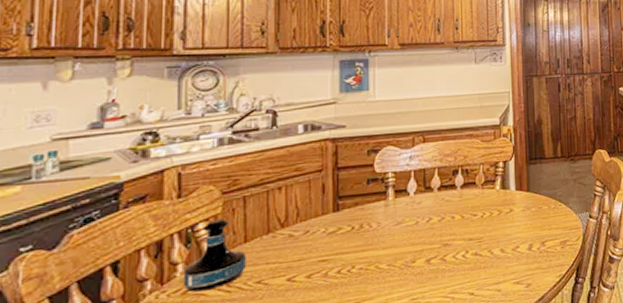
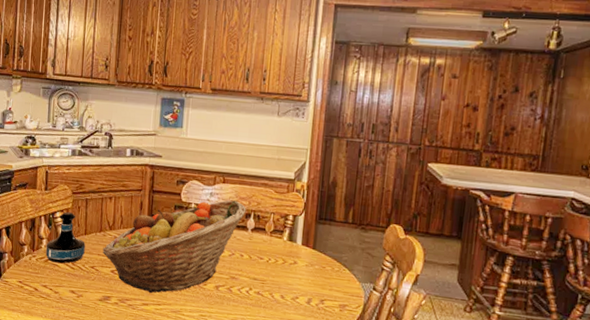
fruit basket: none [273,159,453,293] -> present [102,200,246,294]

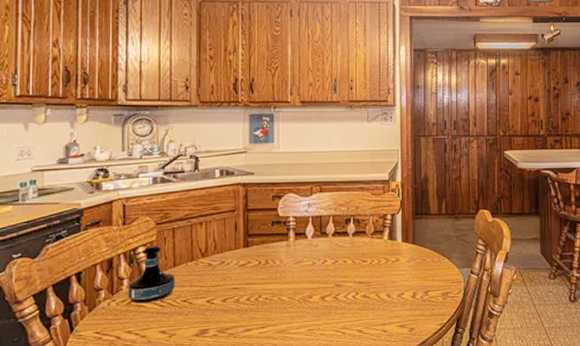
fruit basket: present [102,200,246,294] -> none [195,208,345,318]

